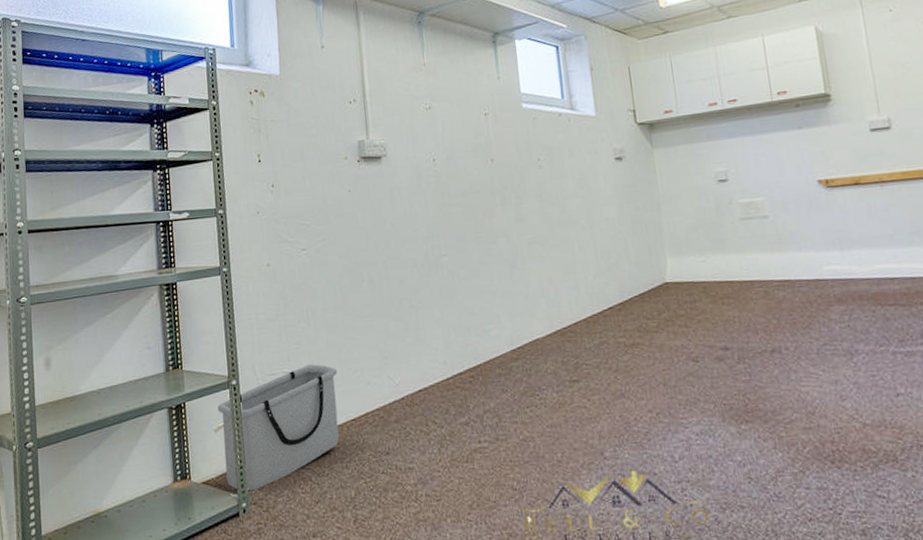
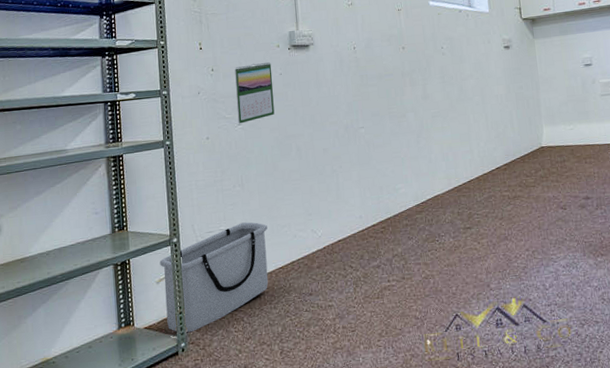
calendar: none [297,177,343,249] -> present [234,62,275,124]

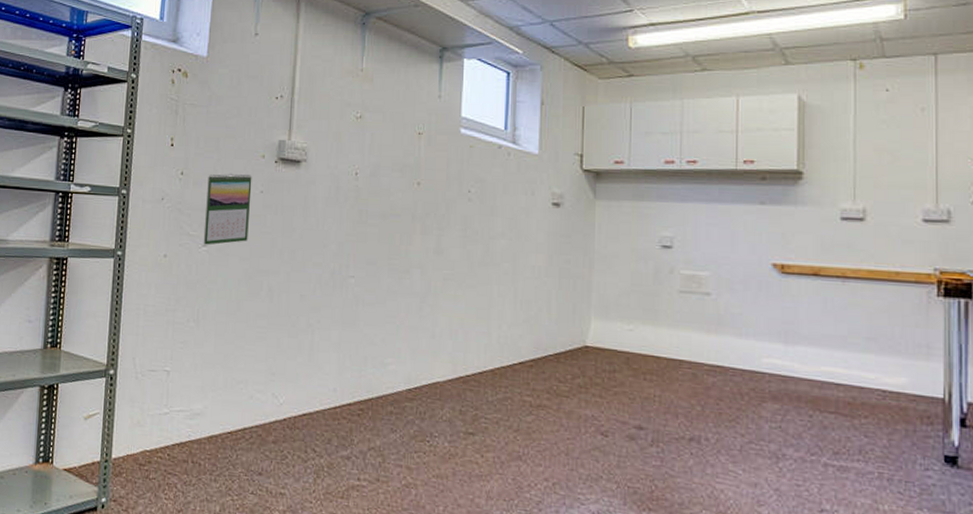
storage bin: present [159,222,269,333] -> none [89,367,220,488]

